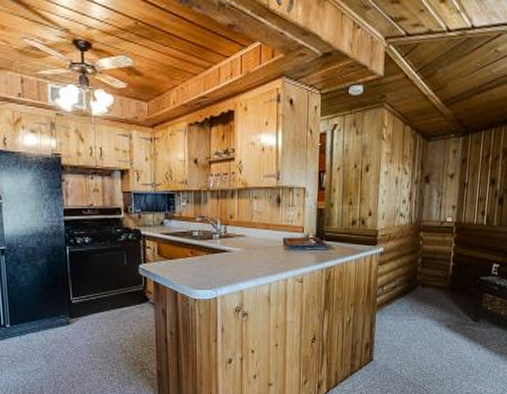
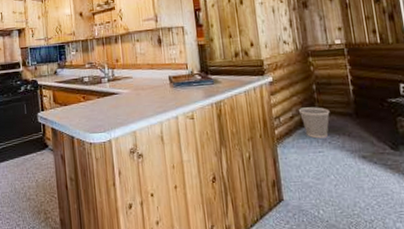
wastebasket: none [401,279,429,308] -> present [298,107,330,139]

